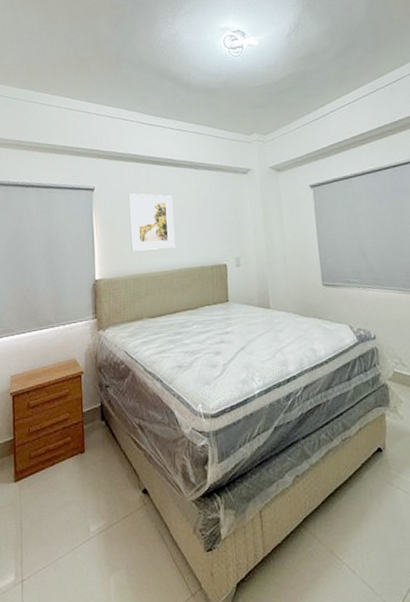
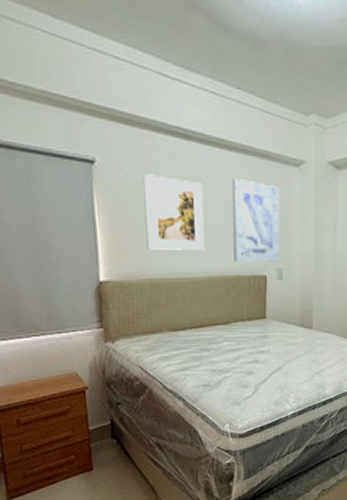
wall art: none [194,188,237,255] -> present [232,178,280,263]

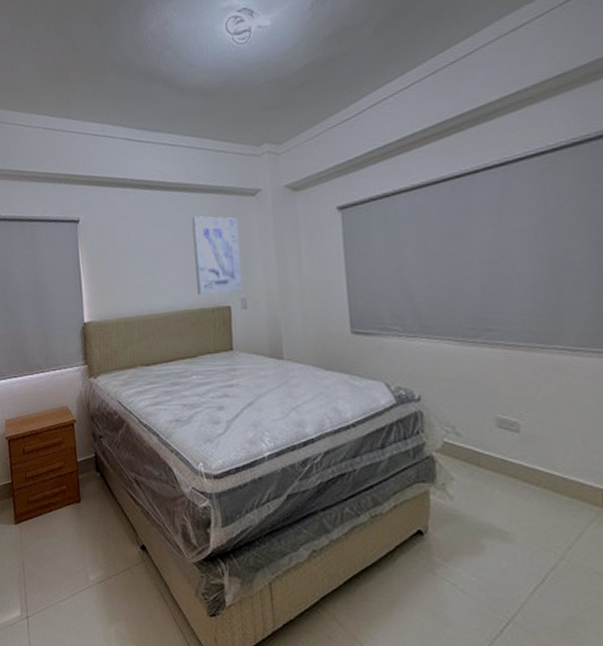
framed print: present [143,174,205,250] -> none [116,224,171,291]

